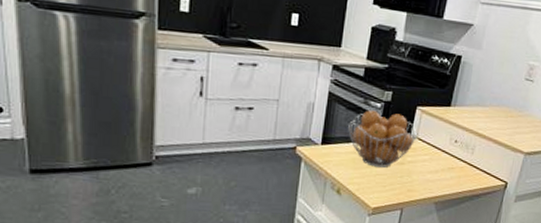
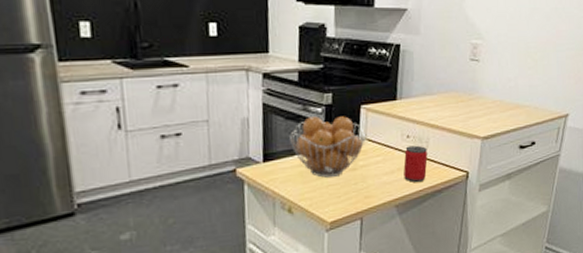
beverage can: none [446,150,472,185] -> present [403,145,428,183]

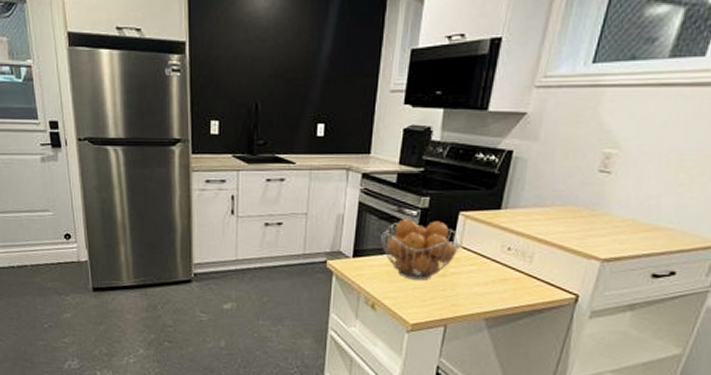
beverage can: present [403,145,428,183] -> none [499,259,531,299]

